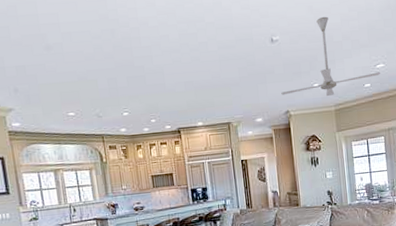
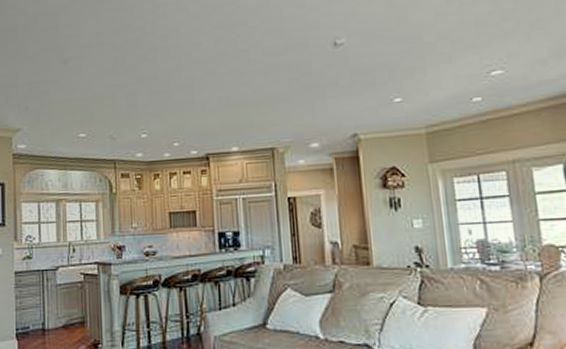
ceiling fan: present [281,16,380,97] -> none [346,11,497,115]

